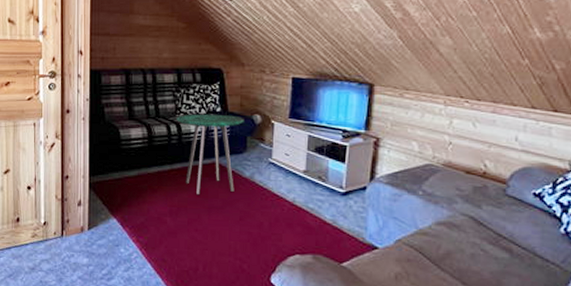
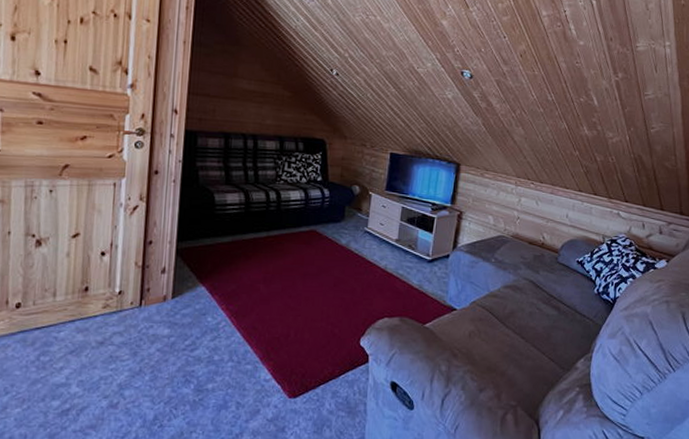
side table: present [177,114,244,194] -> none [277,182,344,261]

